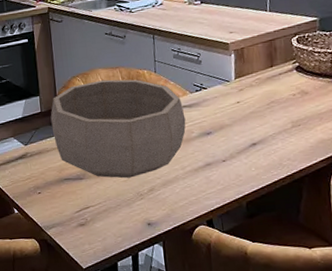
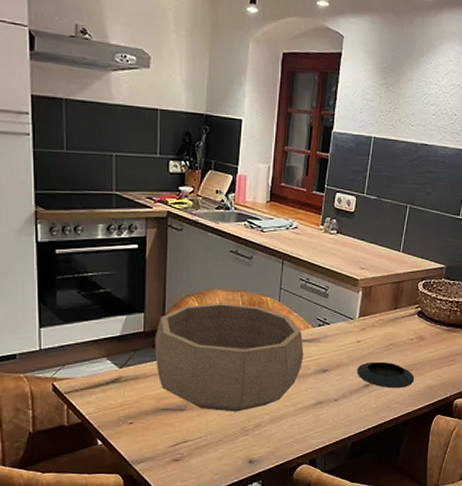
saucer: none [241,119,304,146] -> present [357,361,415,389]

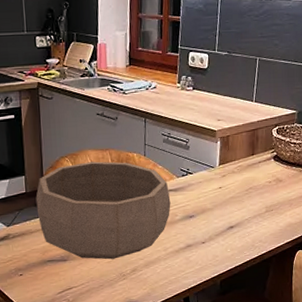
saucer: present [357,361,415,389] -> none [221,204,275,229]

